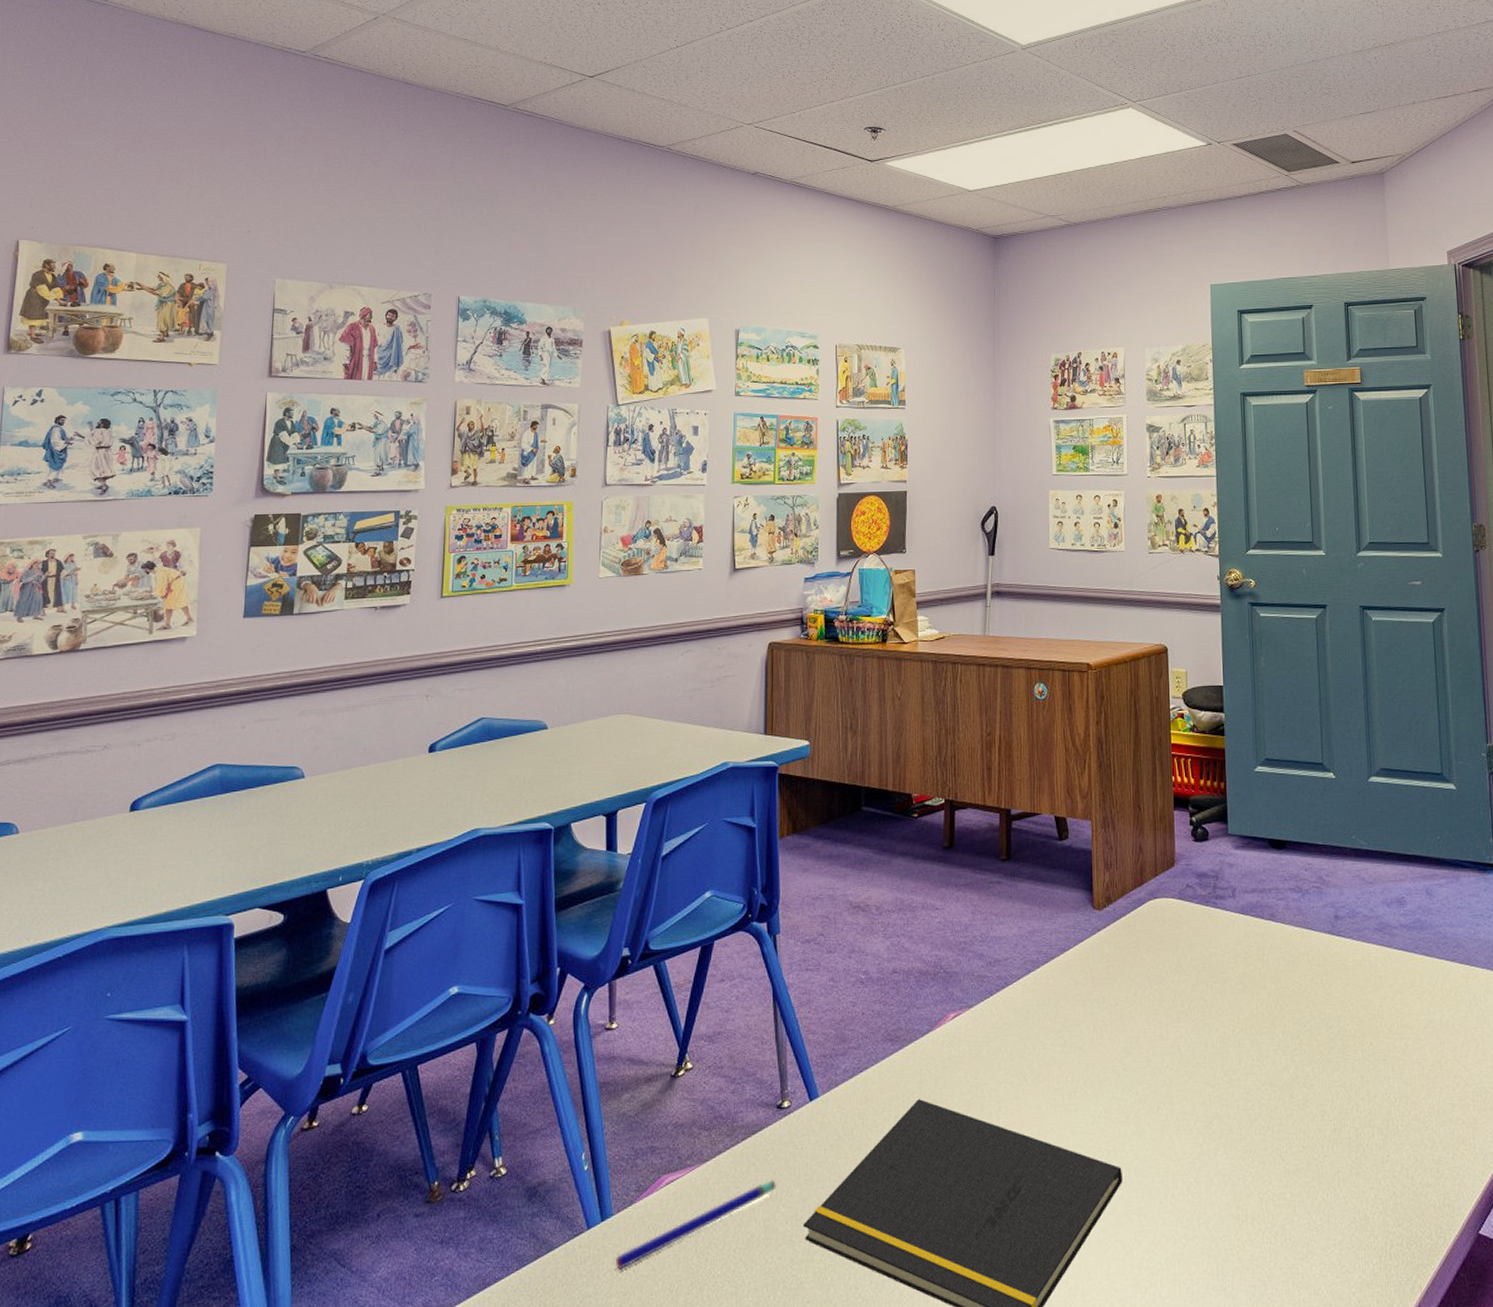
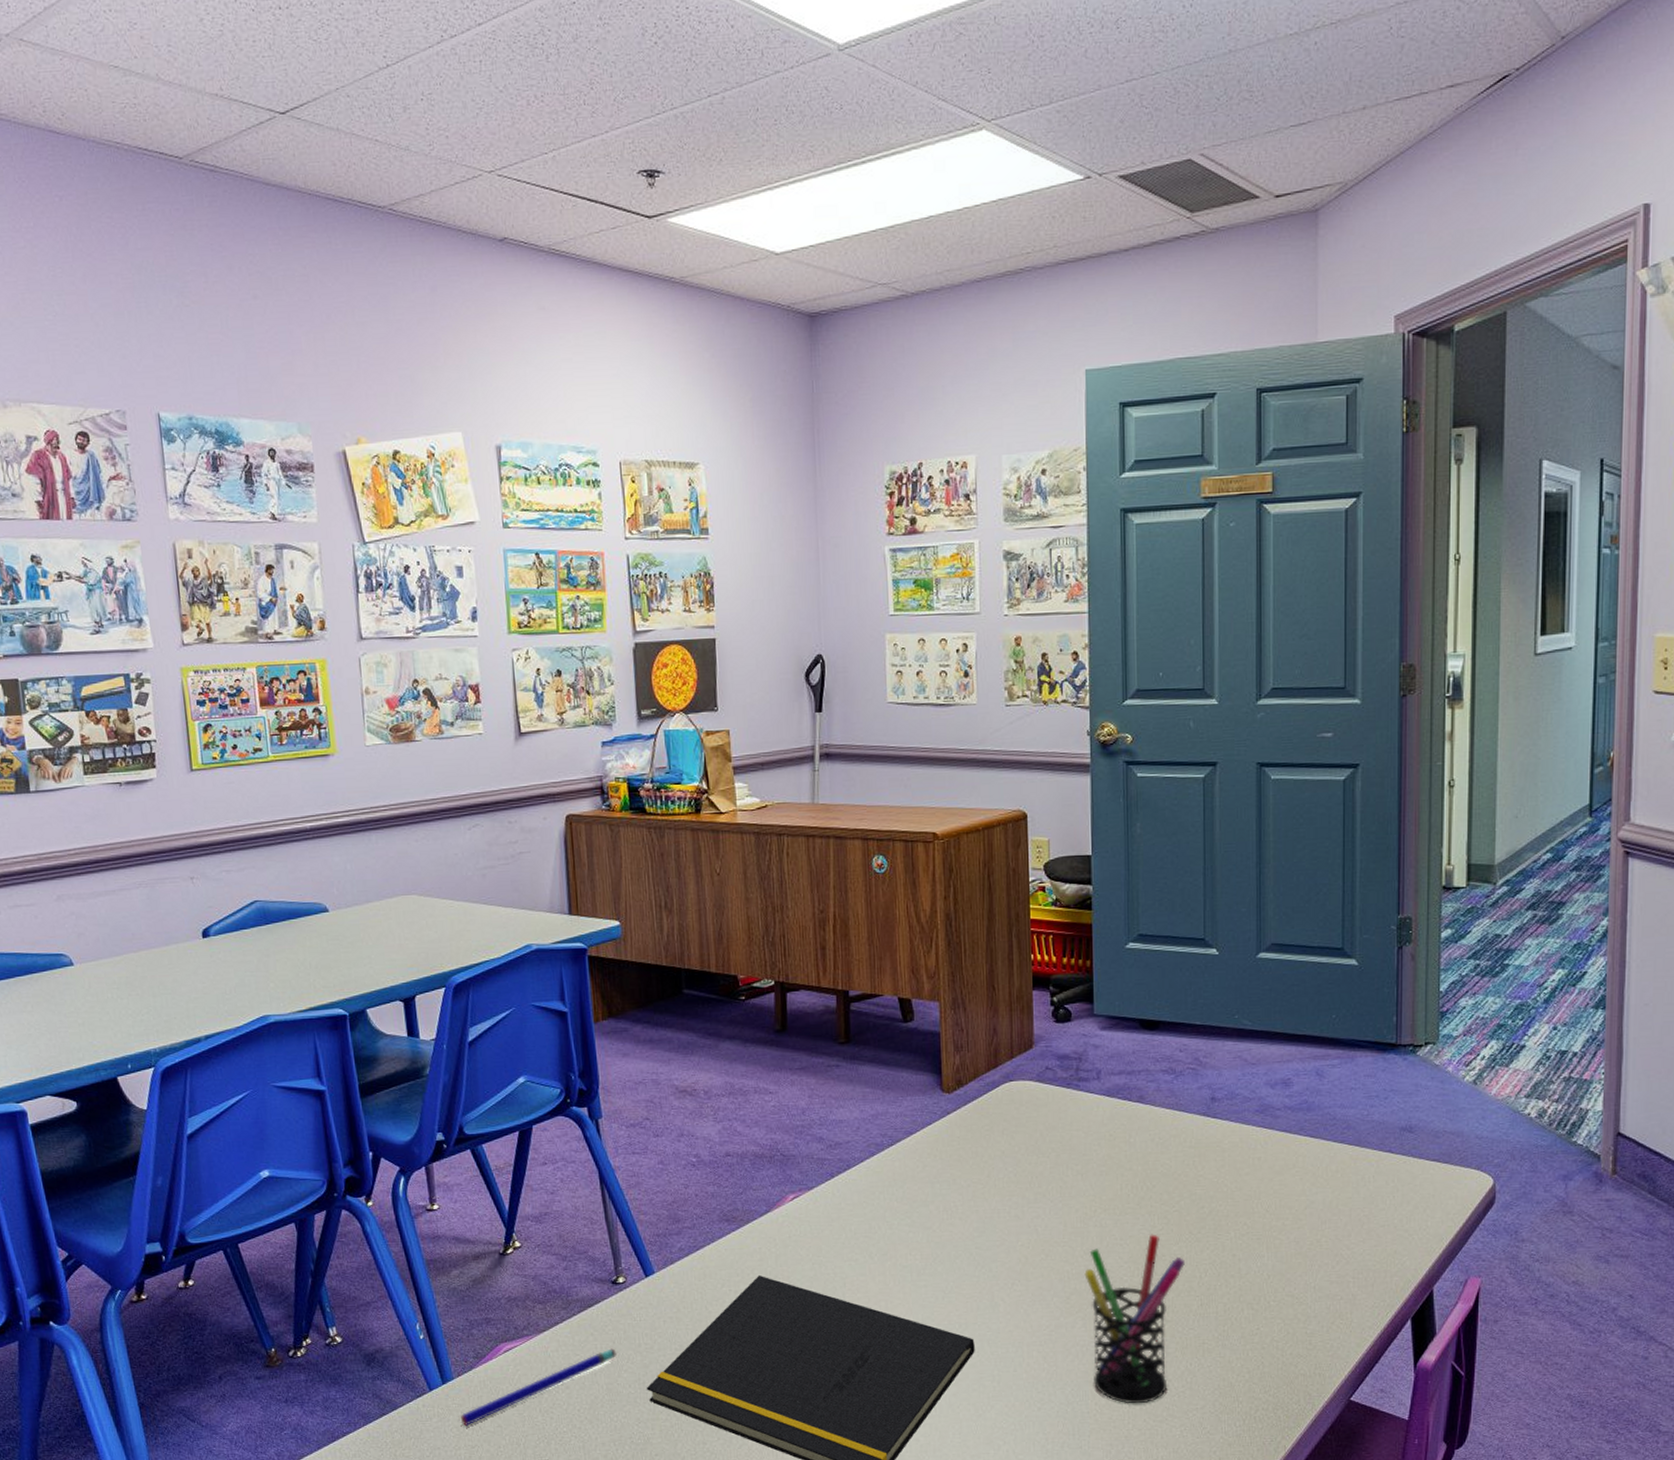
pen holder: none [1225,1054,1318,1240] -> present [1084,1234,1185,1404]

